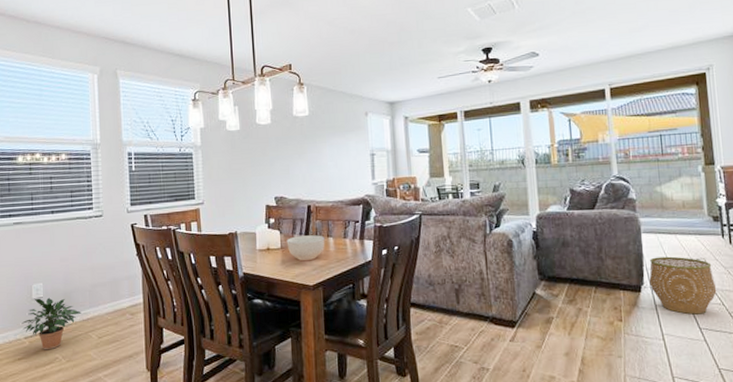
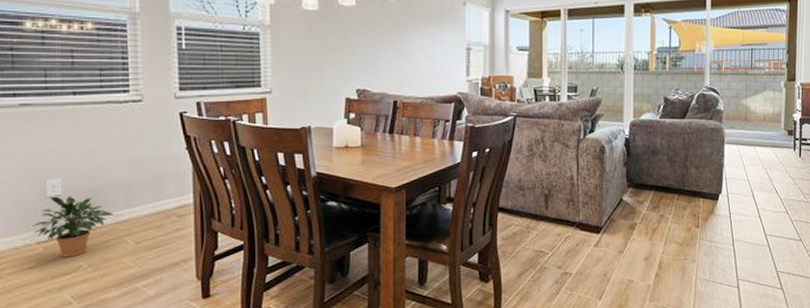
bowl: present [286,235,325,262] -> none [368,133,411,162]
basket: present [649,256,717,315] -> none [727,167,784,222]

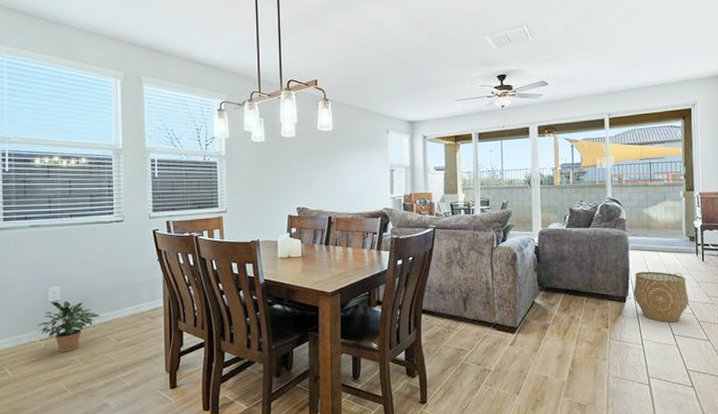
basket: none [727,167,784,222] -> present [633,271,689,323]

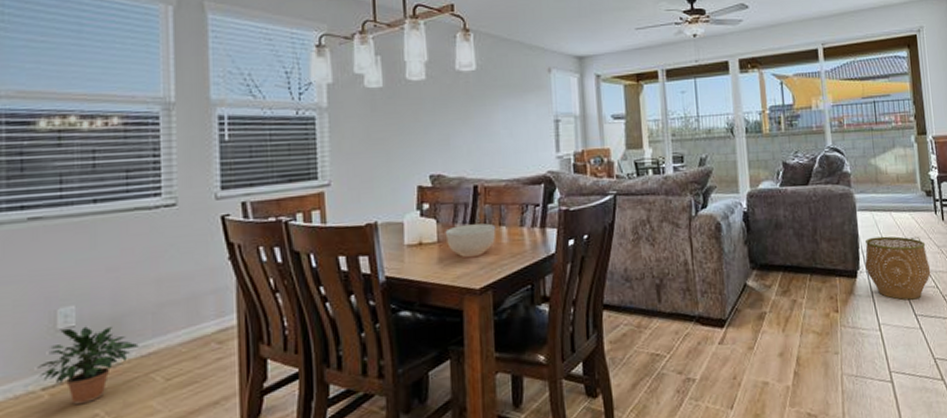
bowl: none [307,245,344,270] -> present [445,223,496,259]

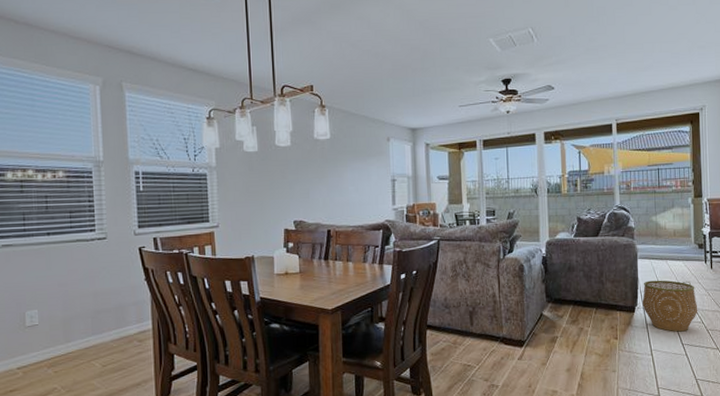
potted plant: present [37,326,139,406] -> none [13,325,83,381]
bowl: present [445,223,496,259] -> none [305,259,345,286]

